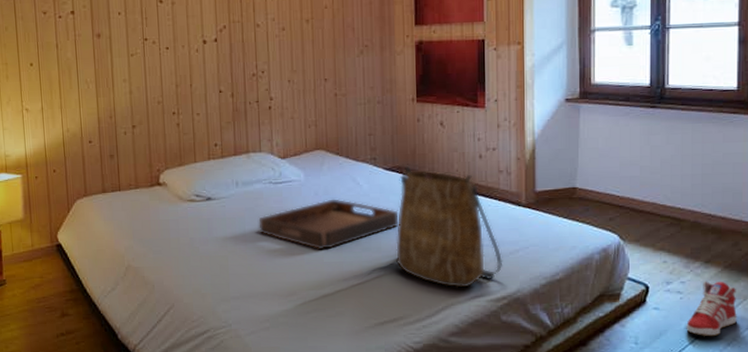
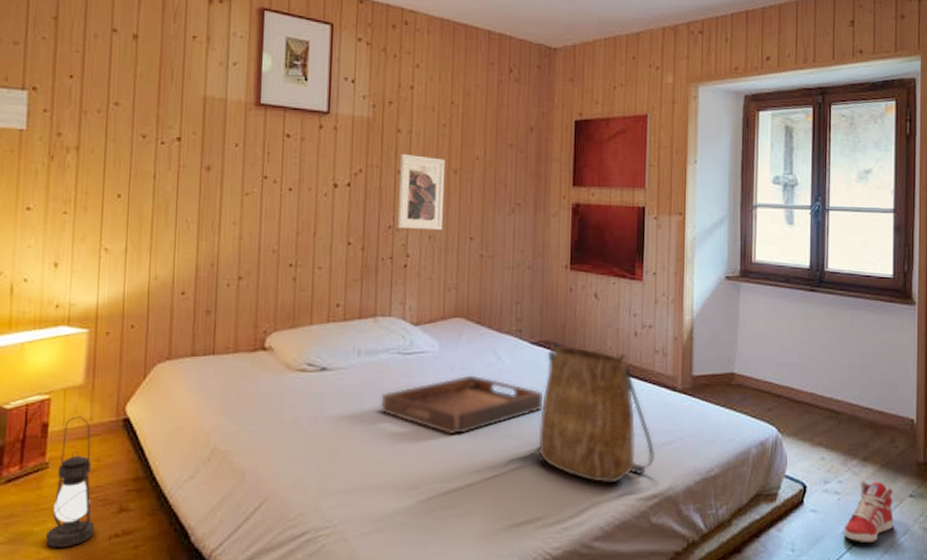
lantern: none [11,243,46,344] -> present [46,416,95,548]
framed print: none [258,8,300,75] -> present [397,153,446,231]

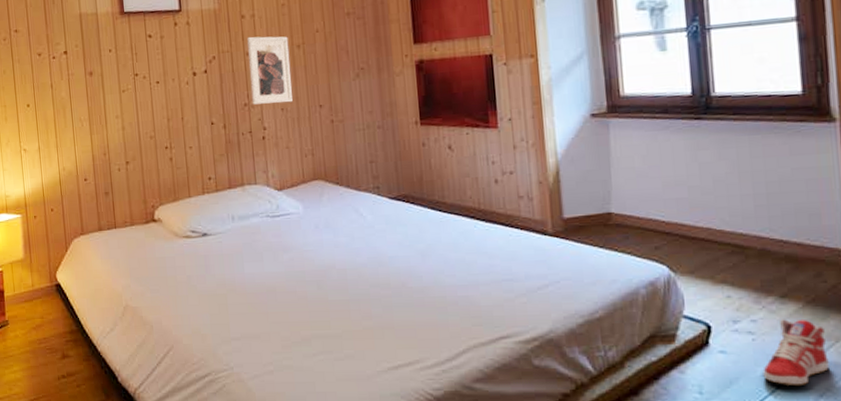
lantern: present [46,416,95,548] -> none [14,283,48,386]
serving tray: present [381,375,544,435] -> none [257,231,408,287]
tote bag: present [538,341,656,484] -> none [405,194,531,328]

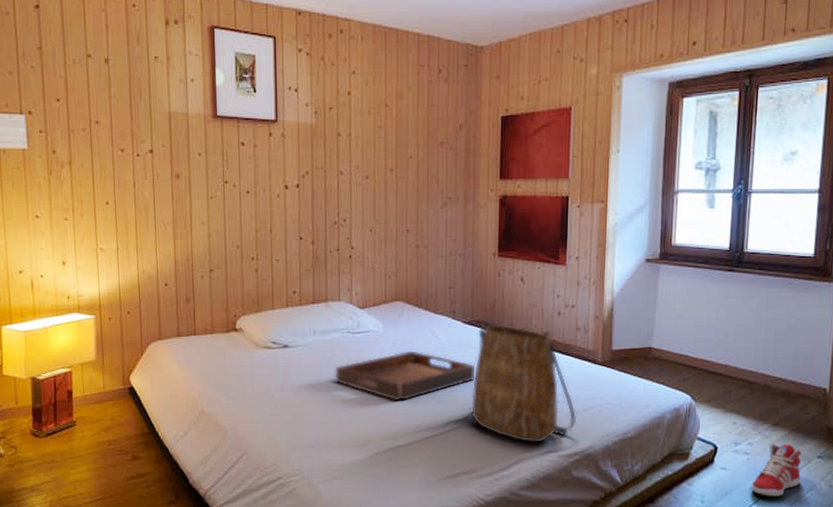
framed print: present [247,36,293,105] -> none [341,155,382,225]
serving tray: none [257,231,408,287] -> present [335,350,476,401]
tote bag: none [405,194,531,328] -> present [471,320,577,443]

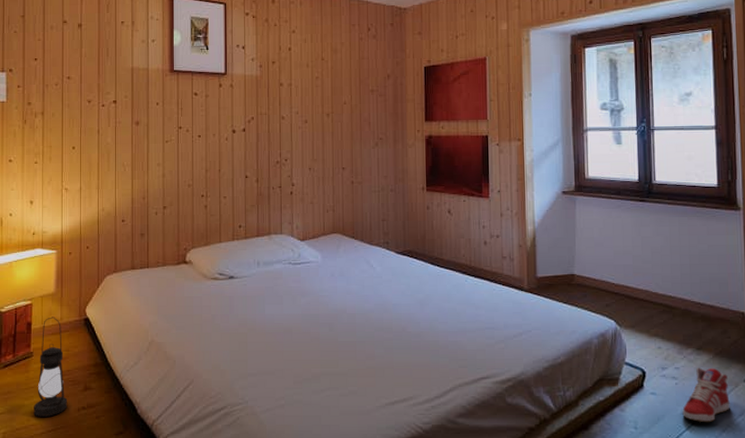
lantern: none [80,385,116,486] -> present [34,317,68,417]
serving tray: present [335,350,476,401] -> none [277,280,409,329]
tote bag: present [471,320,577,443] -> none [406,250,508,369]

